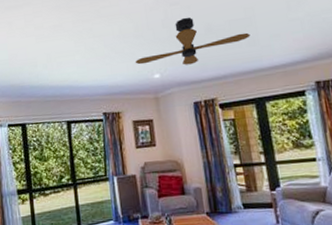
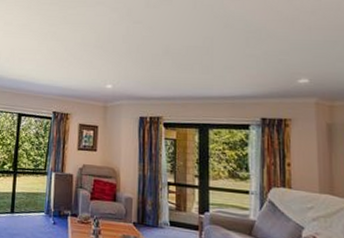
ceiling fan: present [135,17,251,65] -> none [91,36,205,81]

